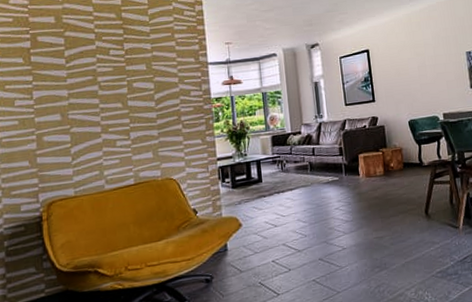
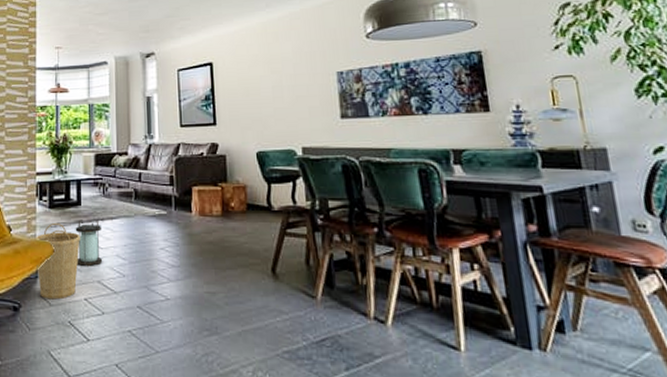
basket: none [220,200,264,268] -> present [34,222,80,300]
lantern: none [258,192,286,234] -> present [75,219,103,266]

